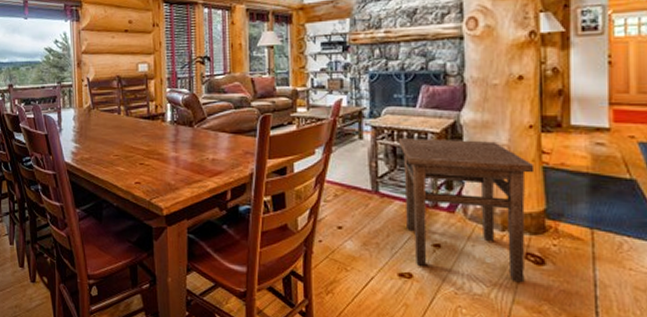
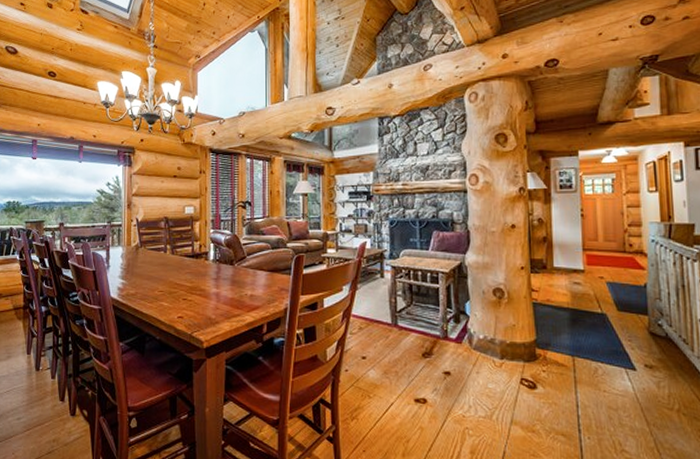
side table: present [398,138,535,283] -> none [414,277,526,405]

